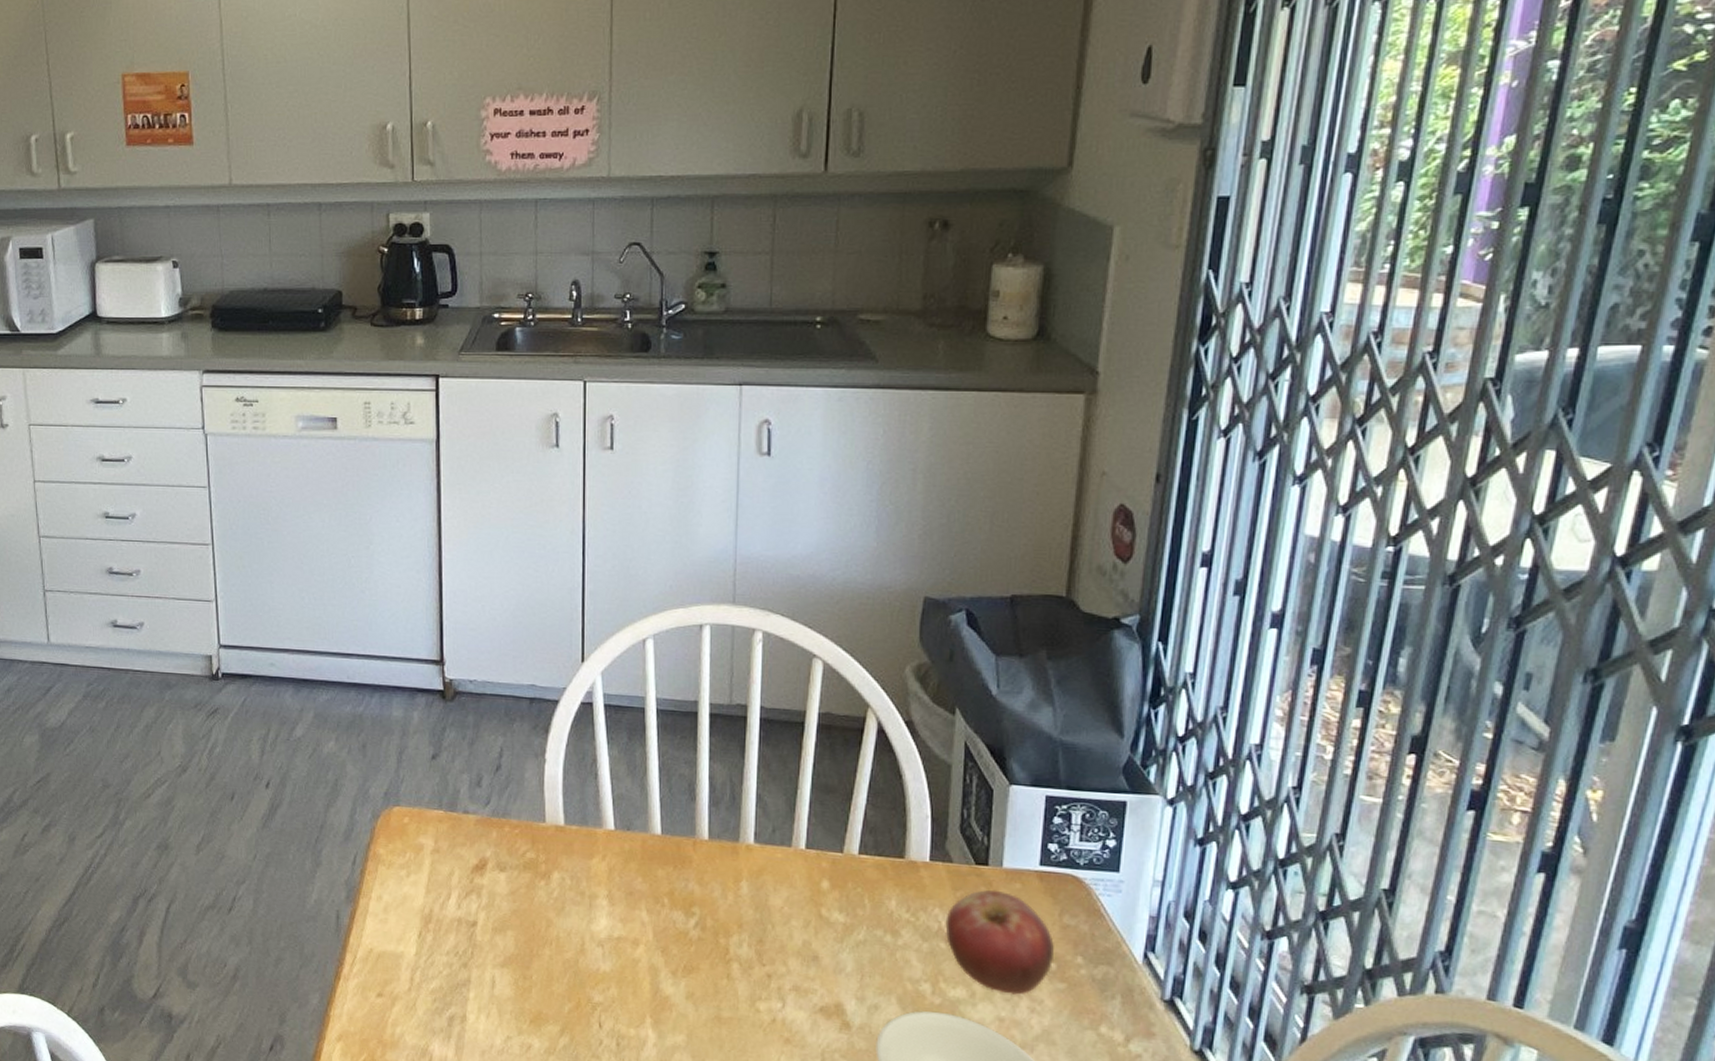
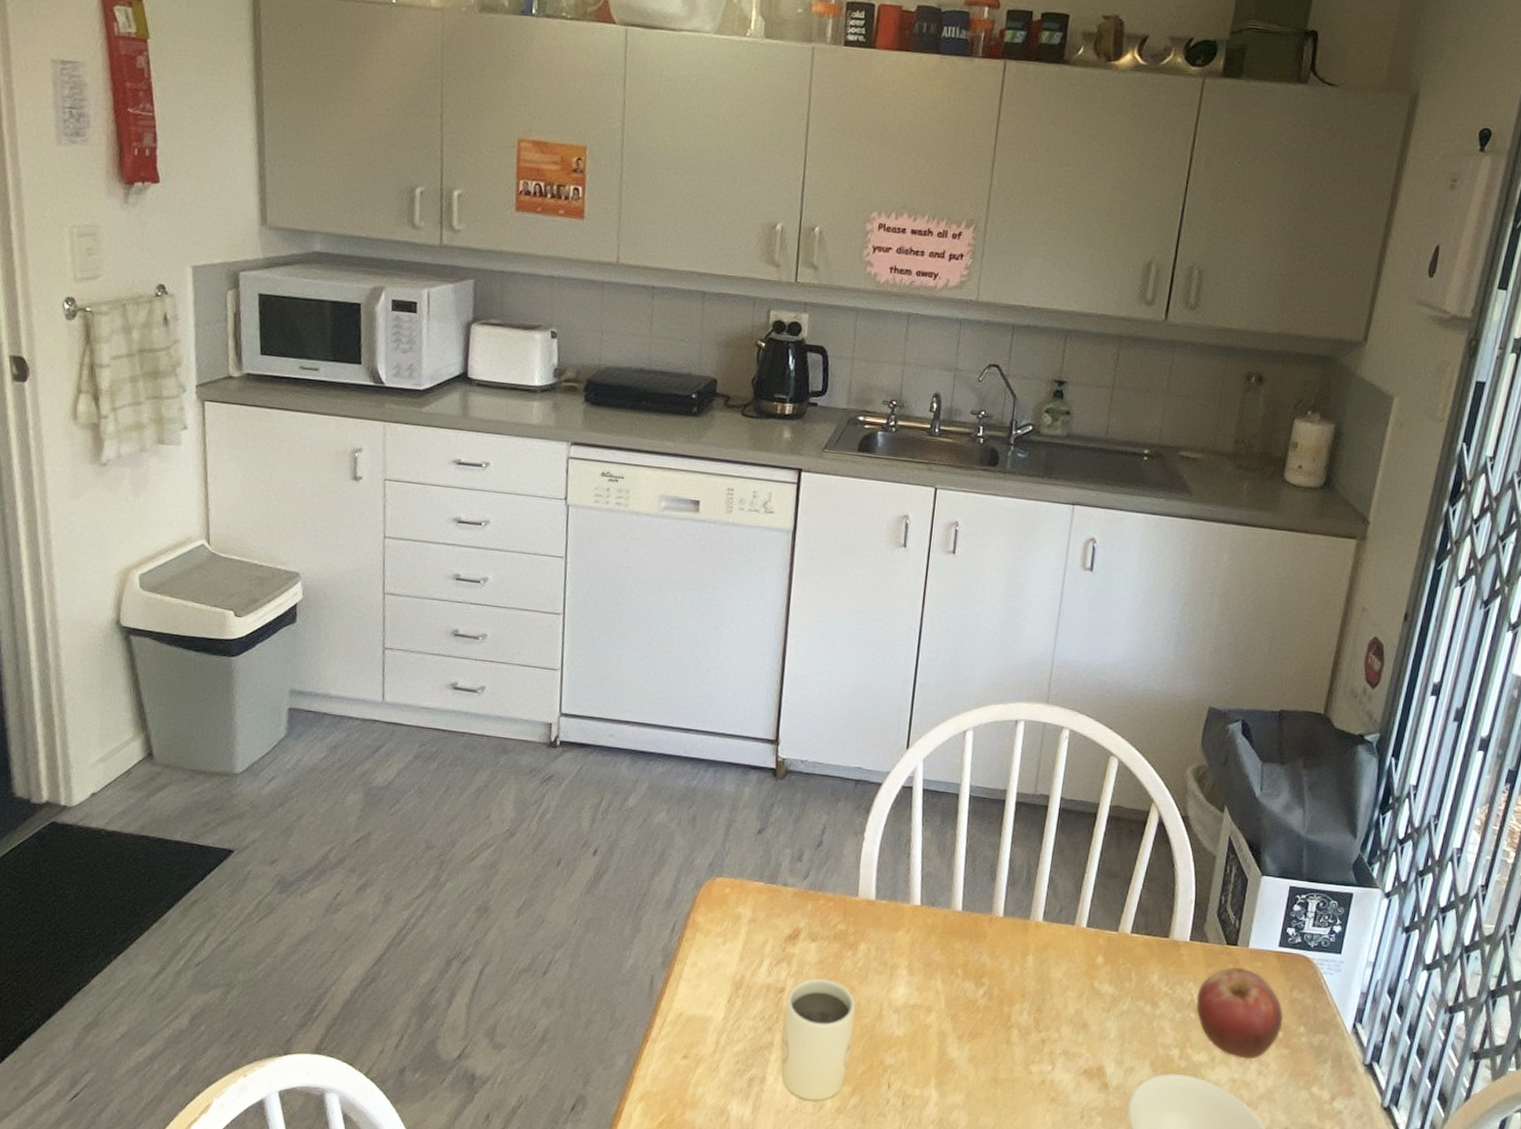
mug: none [478,910,558,1041] -> present [780,978,856,1101]

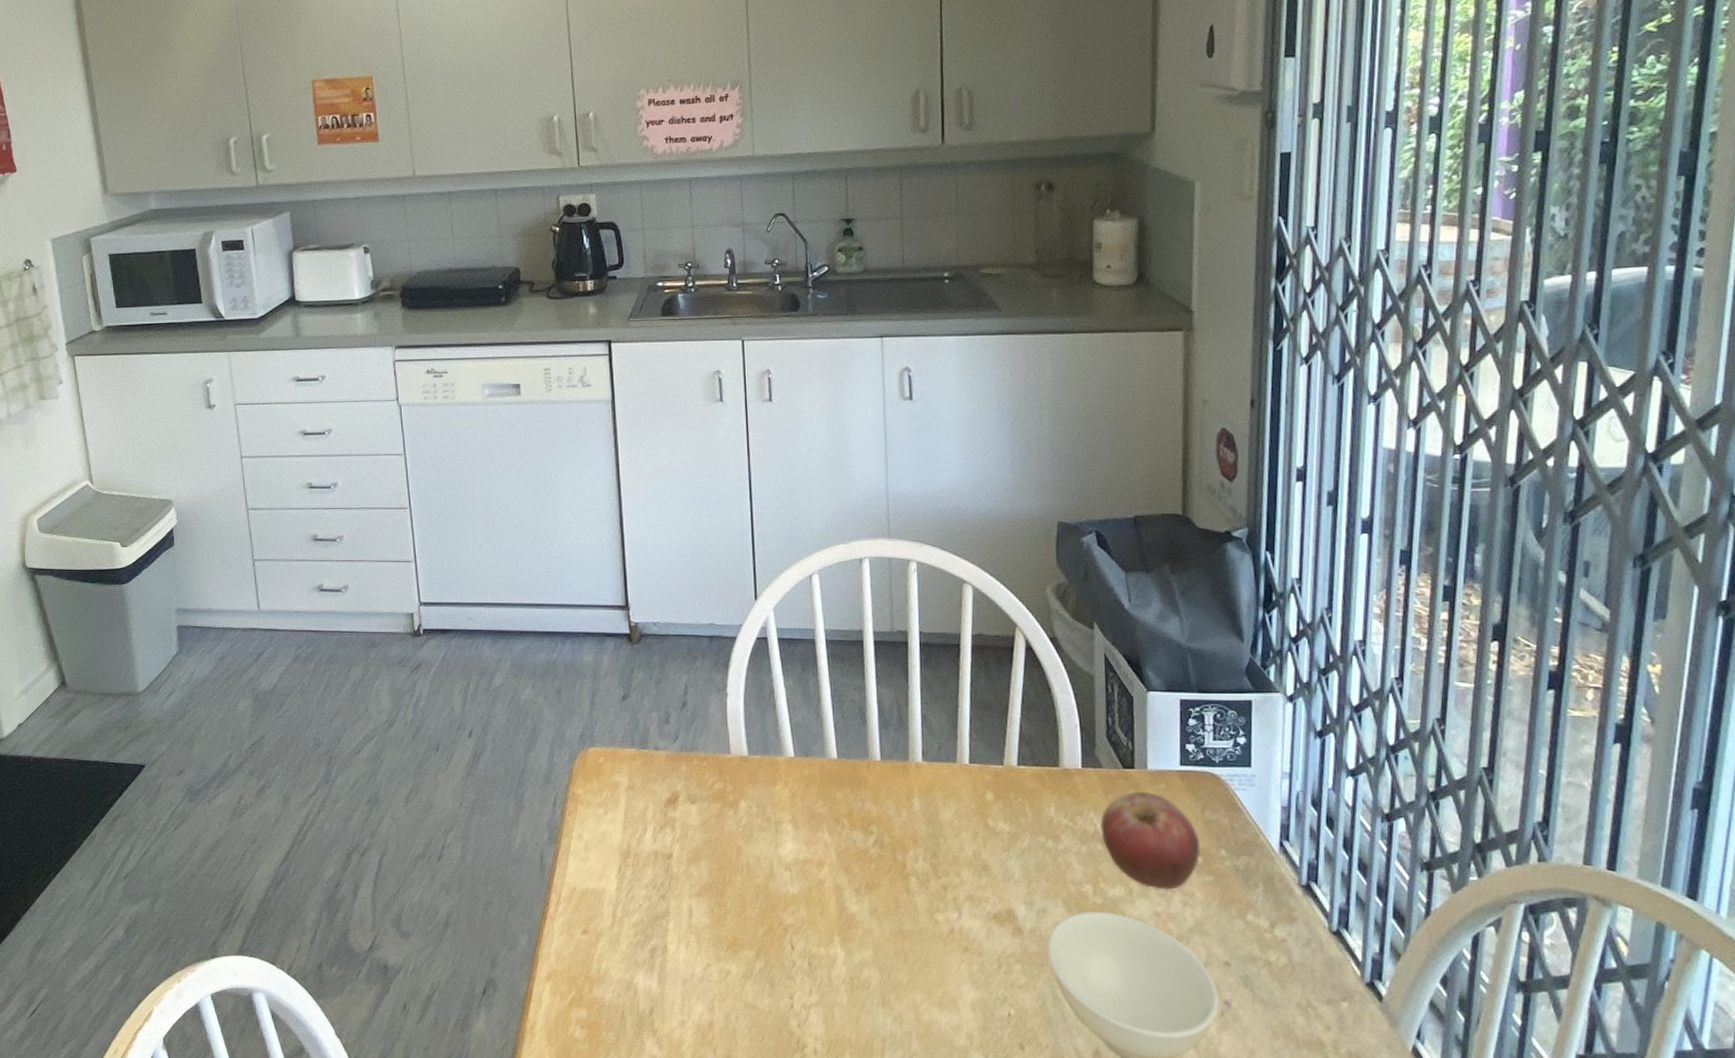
mug: present [780,978,856,1101] -> none [674,840,750,968]

